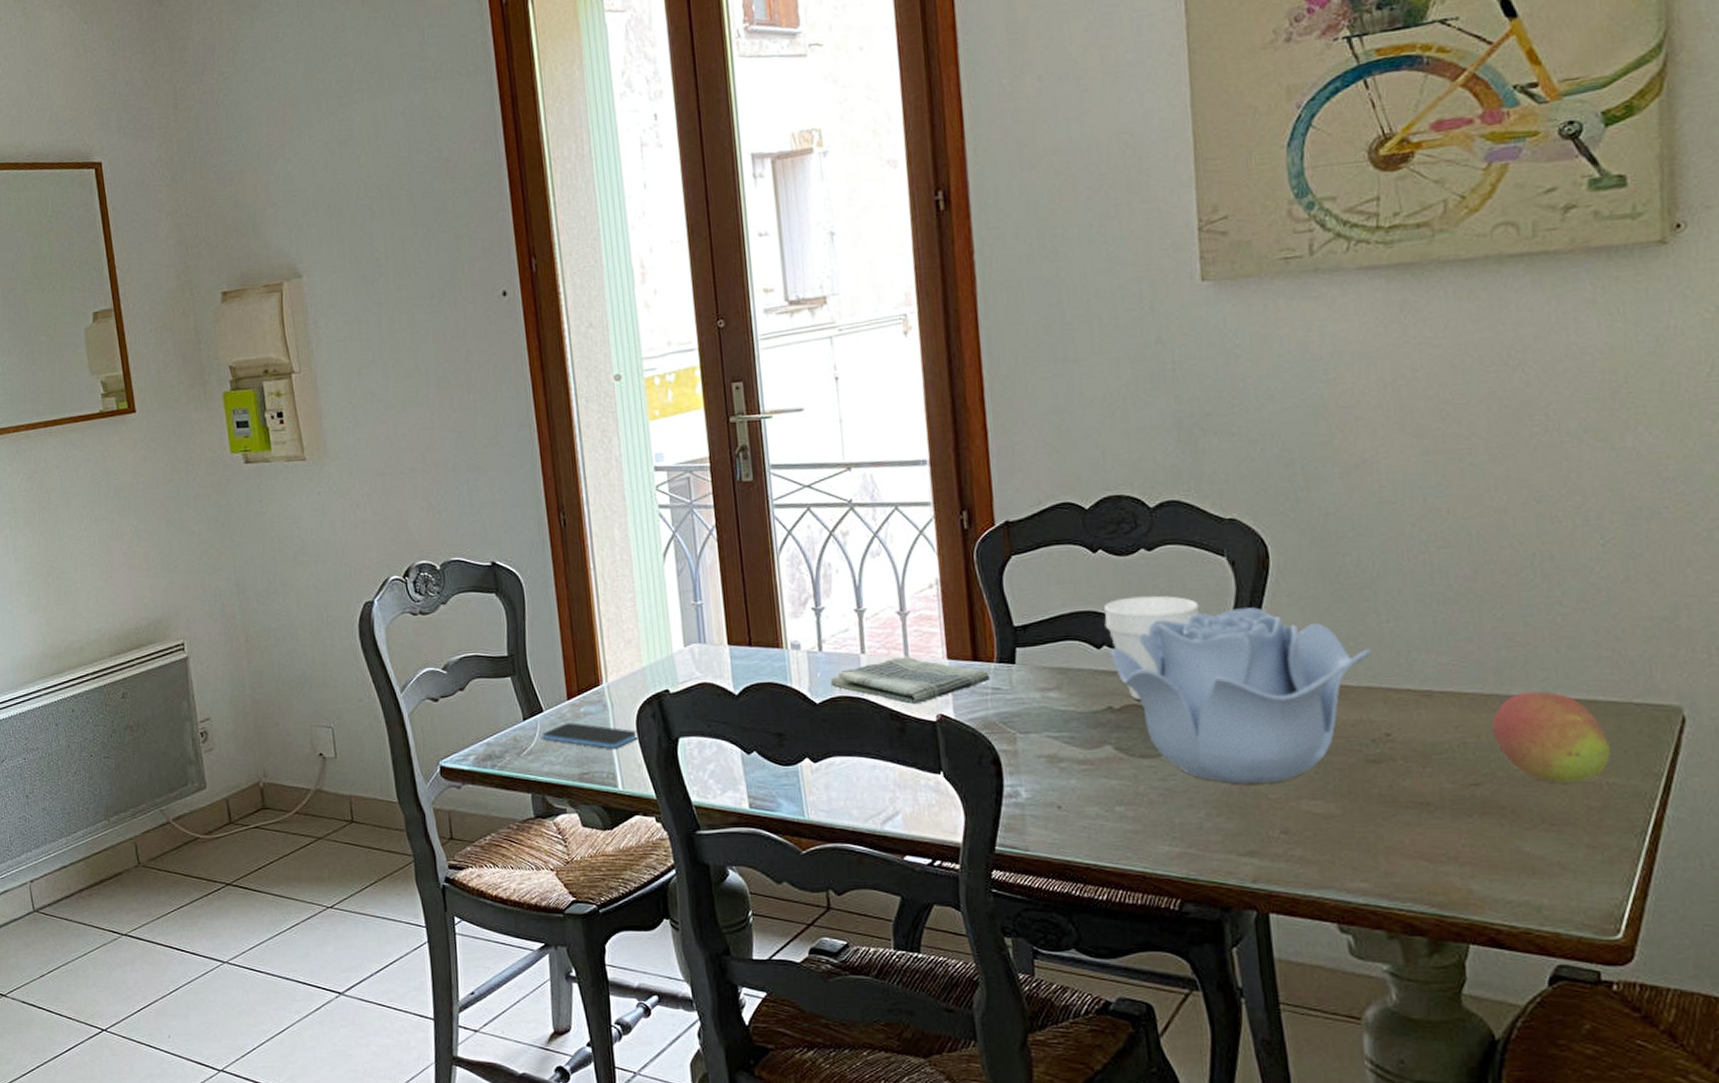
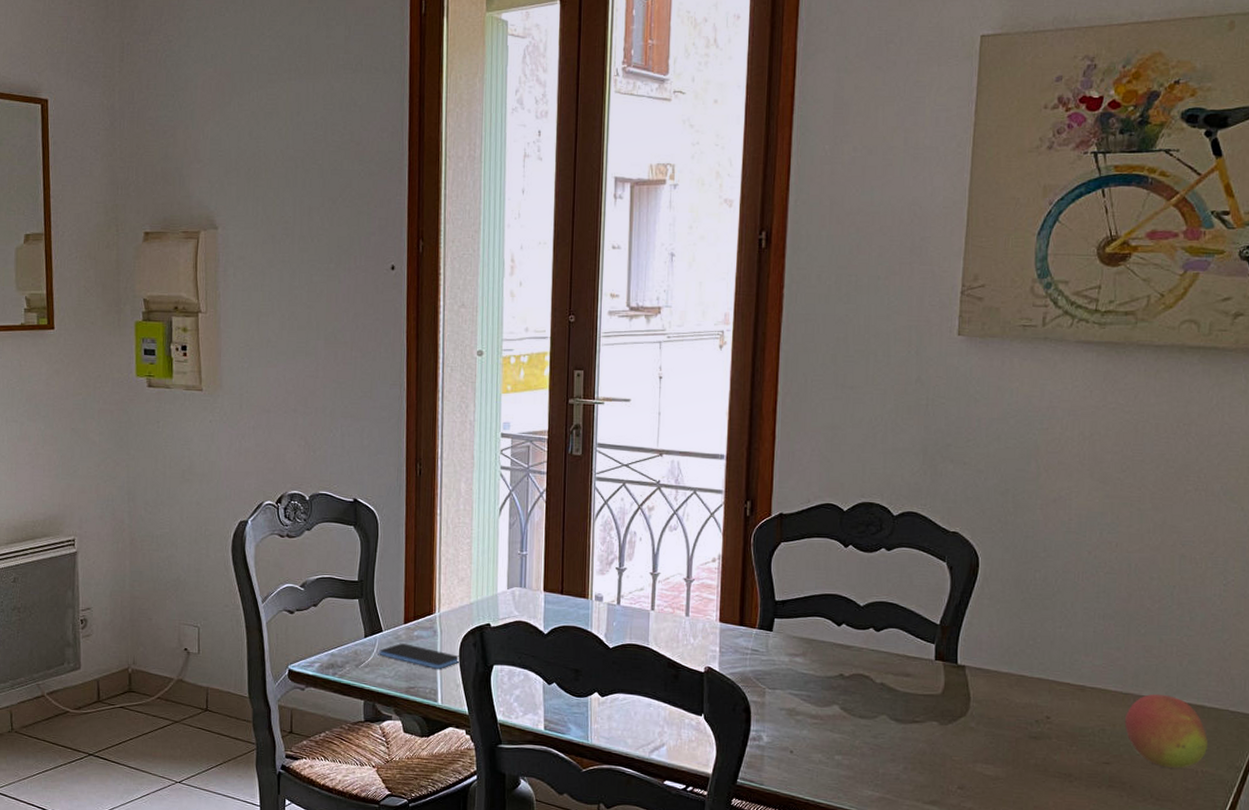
dish towel: present [830,655,990,704] -> none [623,615,751,656]
cup: present [1104,595,1200,700] -> none [846,586,921,671]
decorative bowl: present [1110,607,1372,785] -> none [848,605,1045,748]

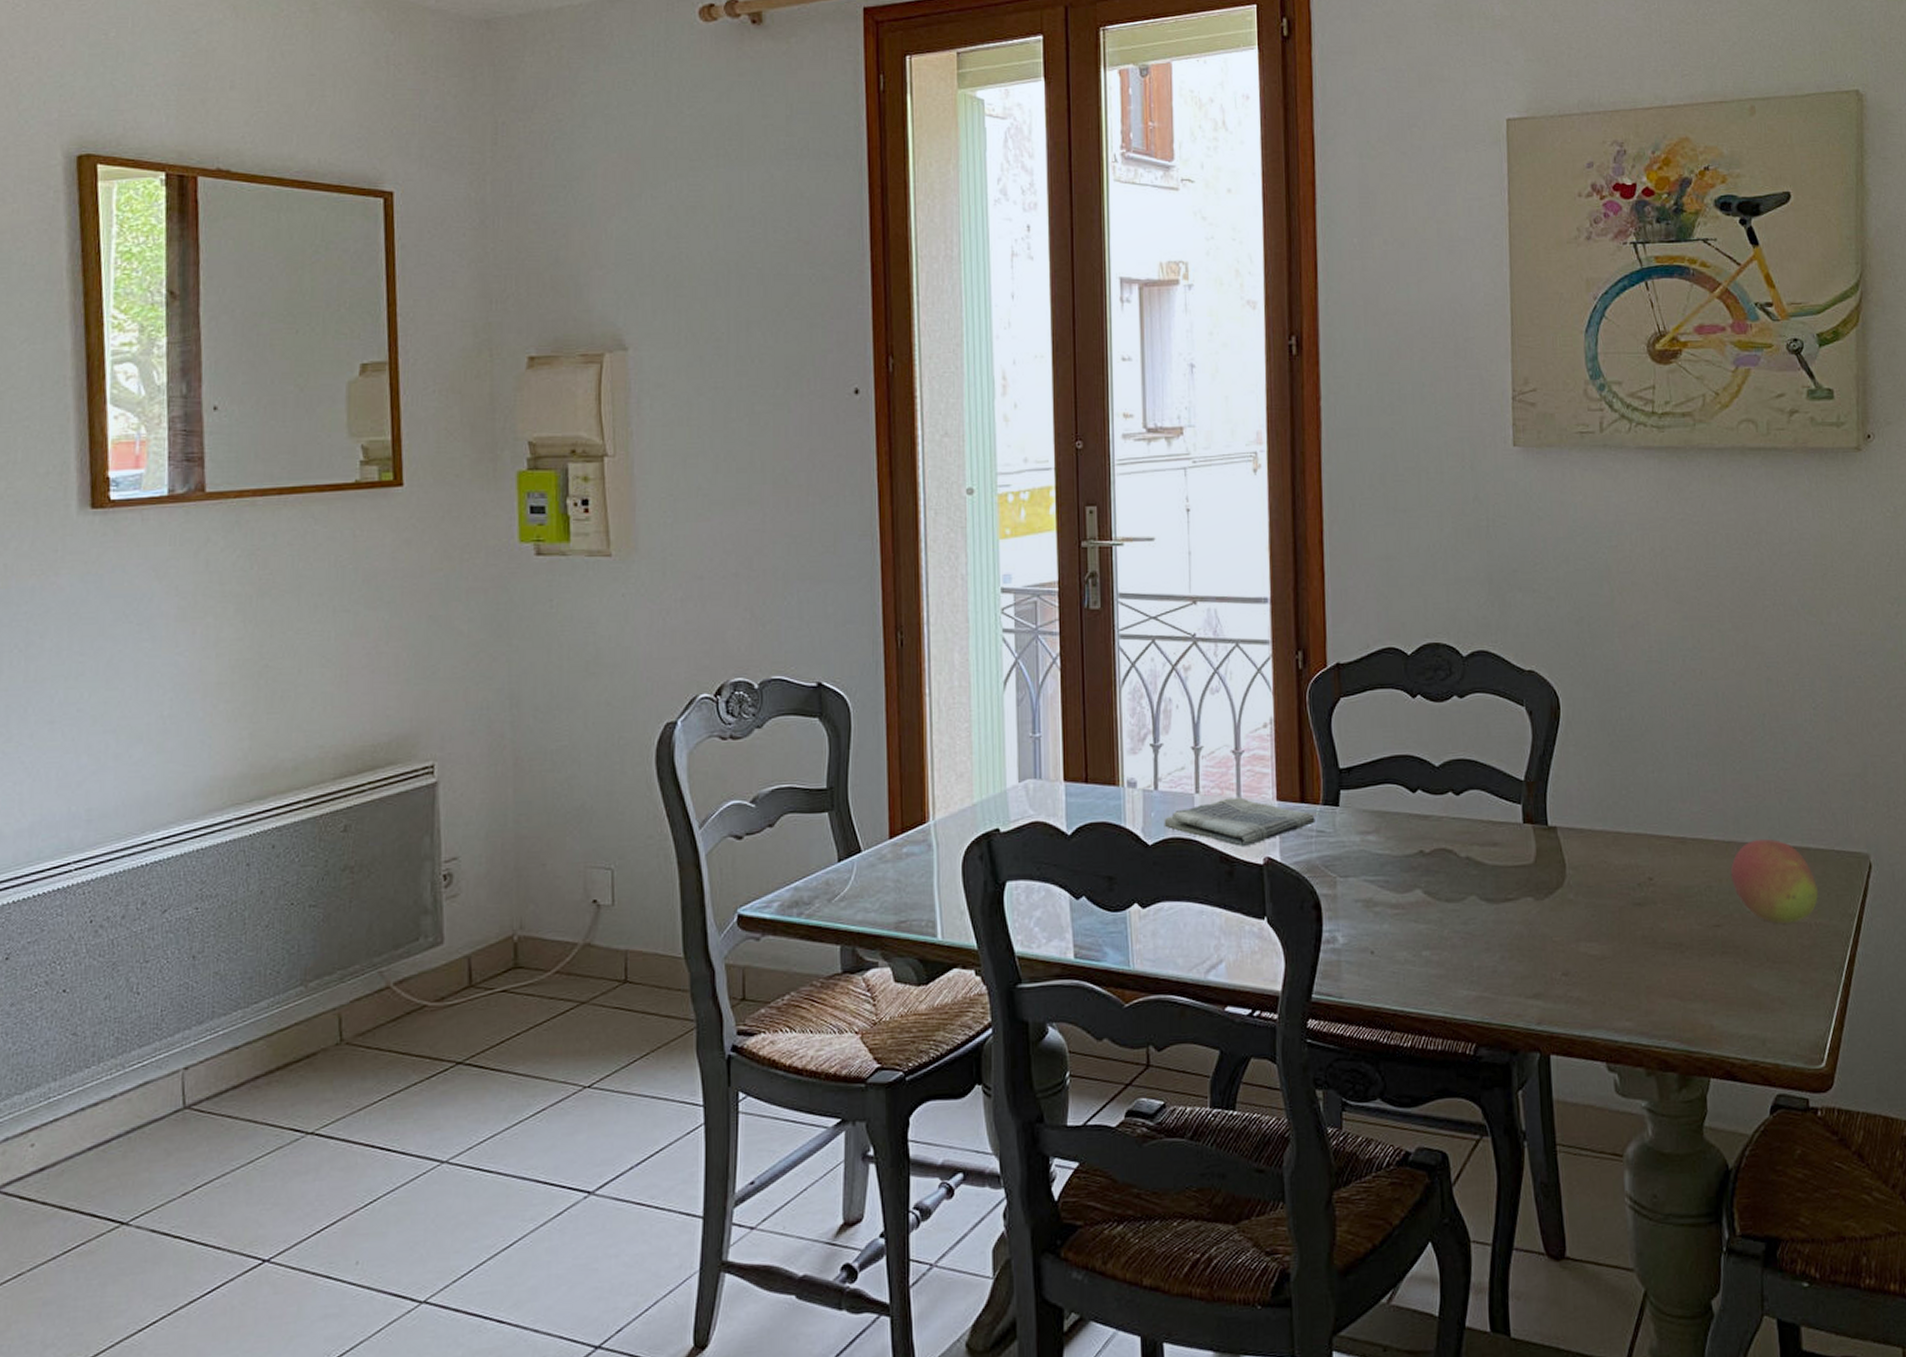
smartphone: present [379,643,460,669] -> none [858,864,963,894]
dish towel: none [623,615,751,656] -> present [1164,796,1315,846]

